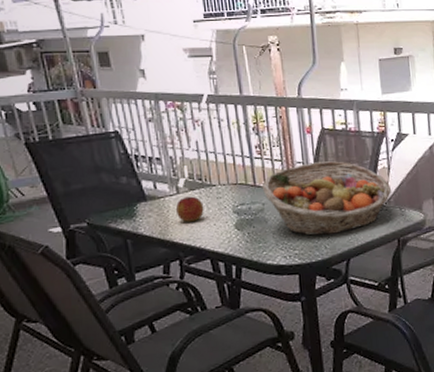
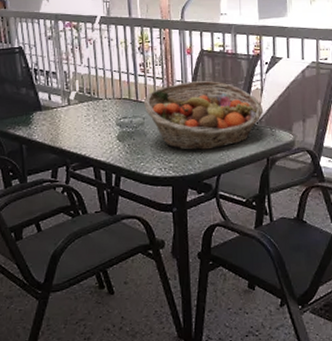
apple: present [176,196,204,222] -> none [67,108,91,132]

